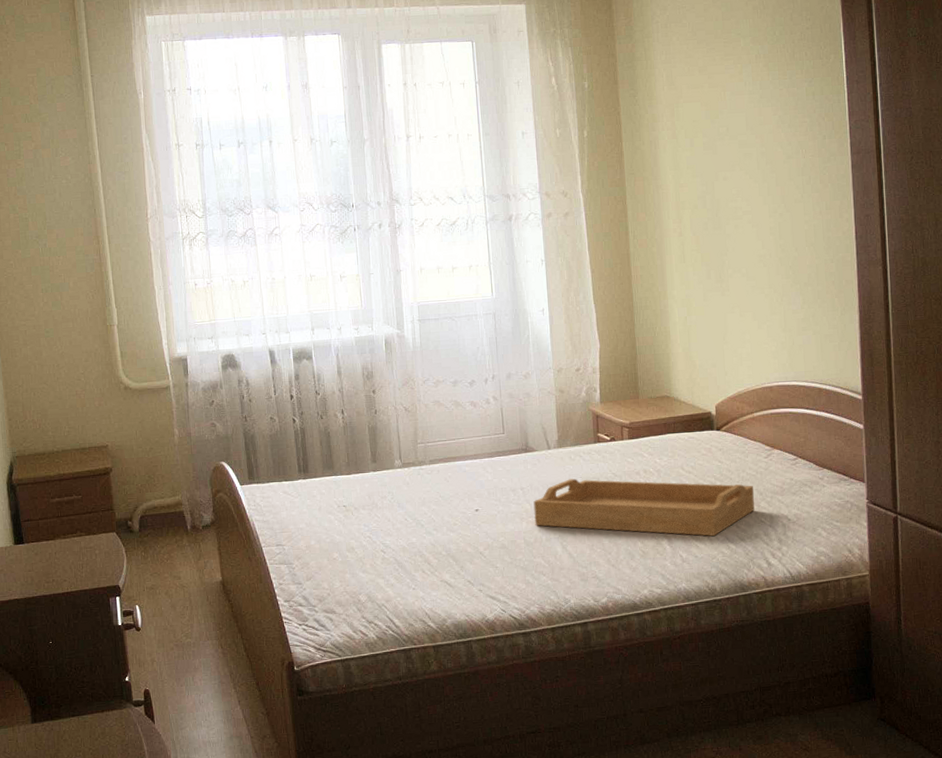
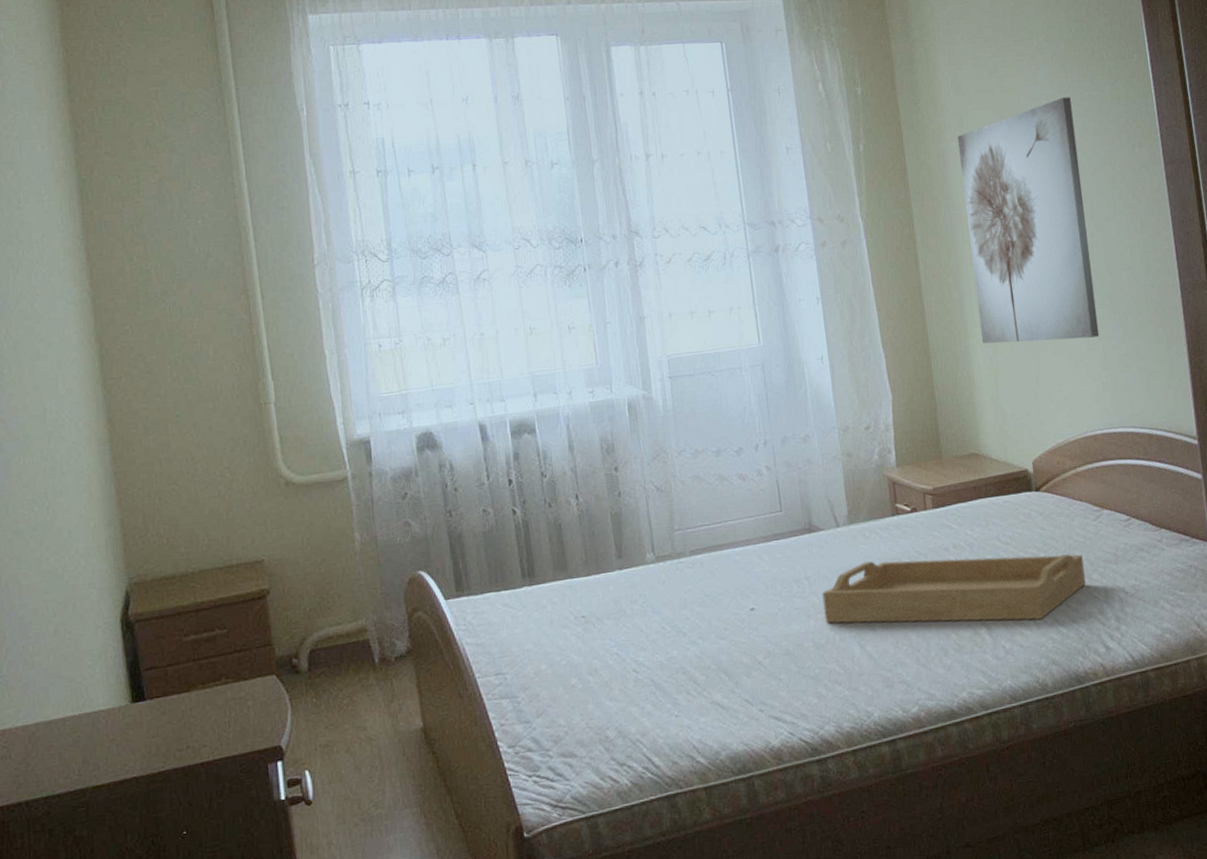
wall art: none [669,93,782,305] -> present [958,97,1100,344]

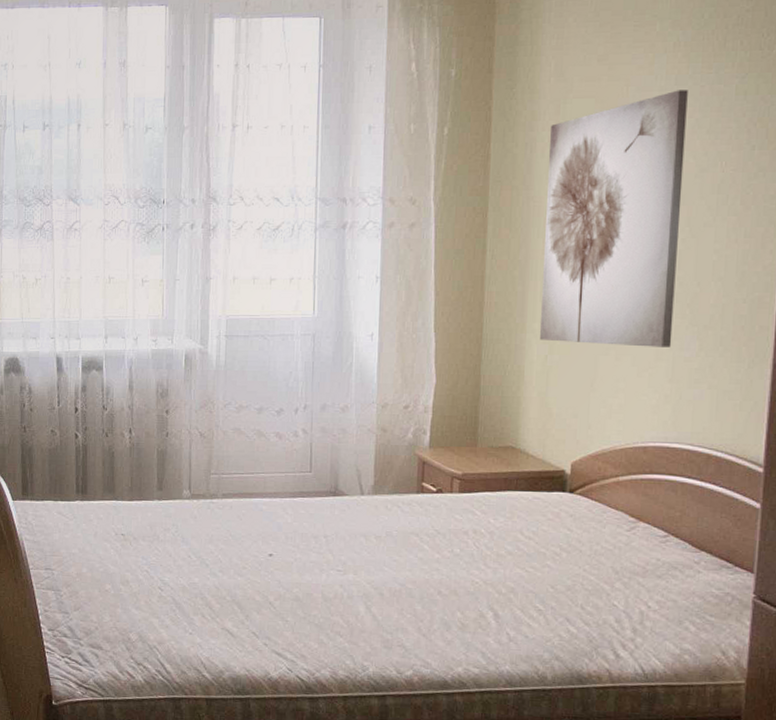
serving tray: present [822,554,1086,624] -> none [336,531,608,615]

